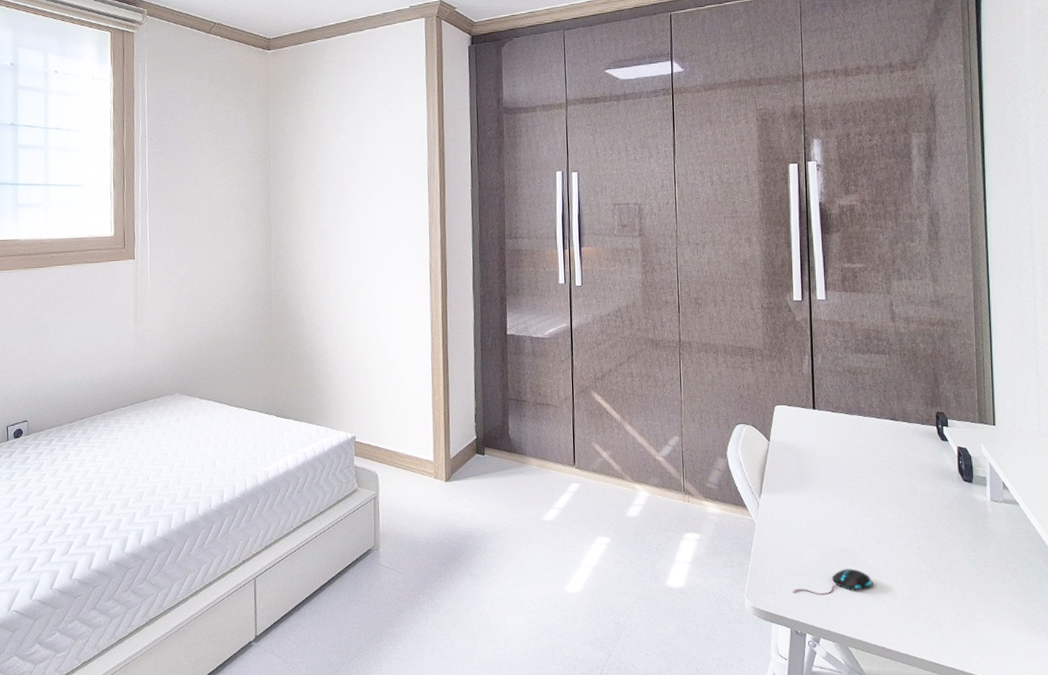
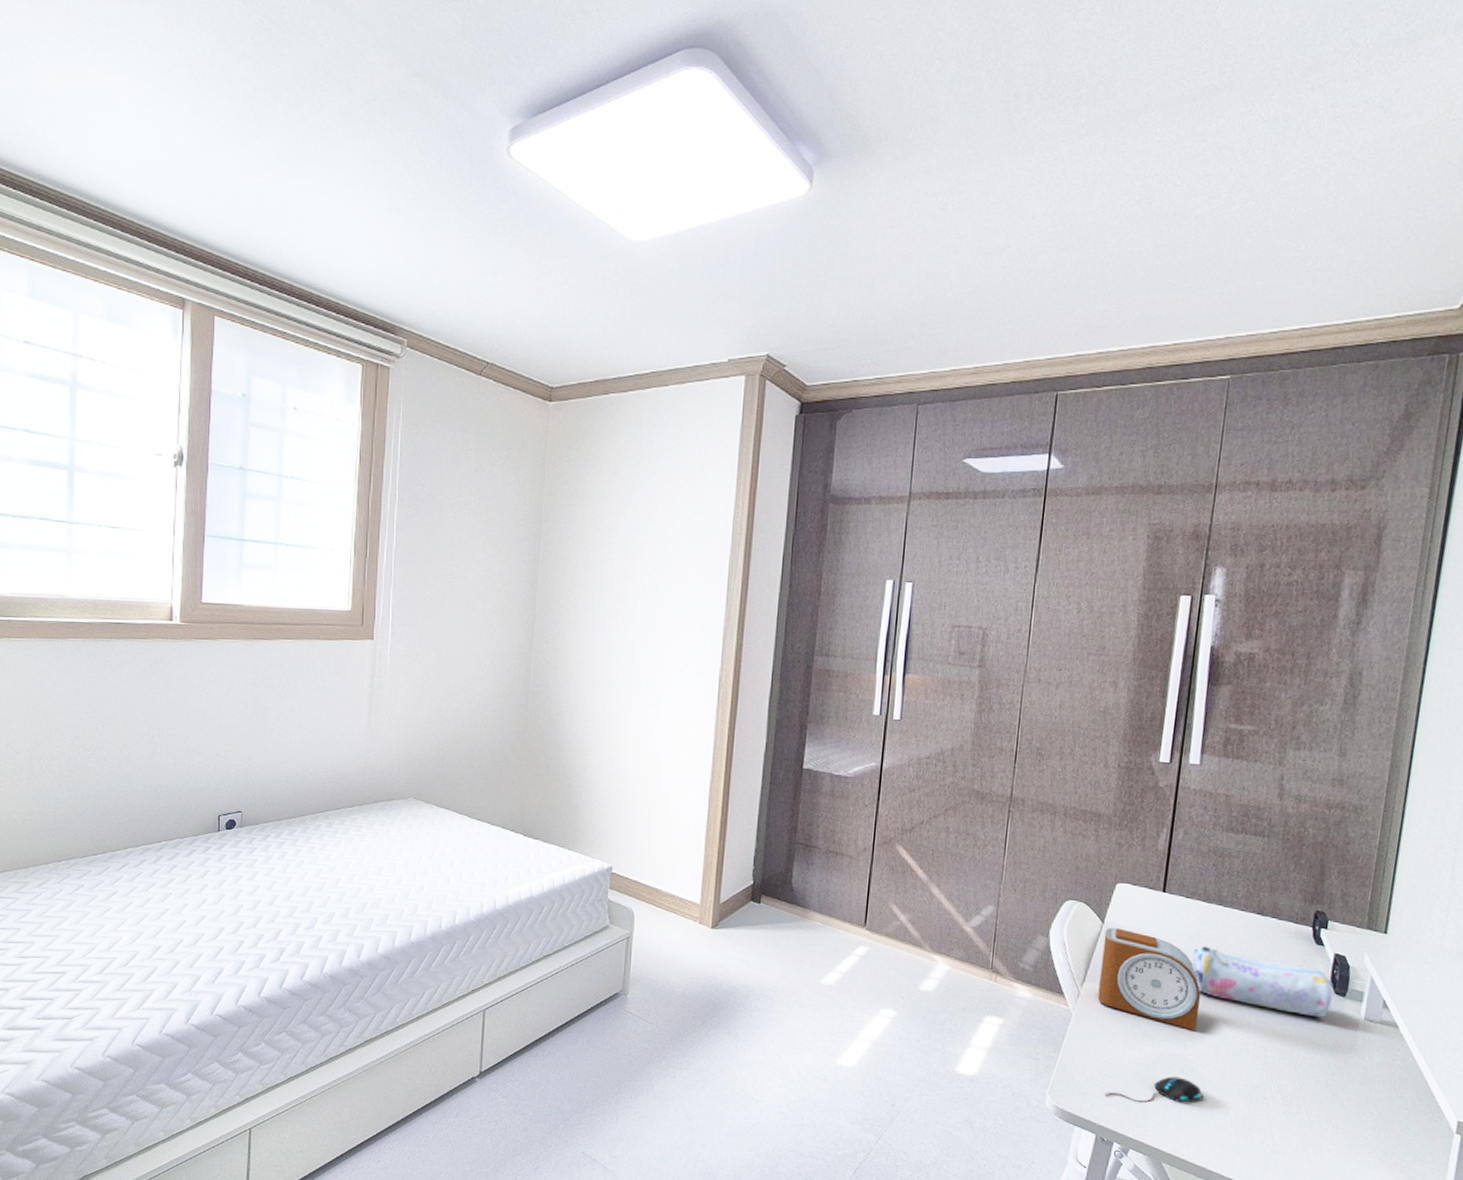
alarm clock: none [772,444,859,527] -> present [1097,928,1201,1032]
pencil case: none [845,452,963,503] -> present [1191,946,1334,1017]

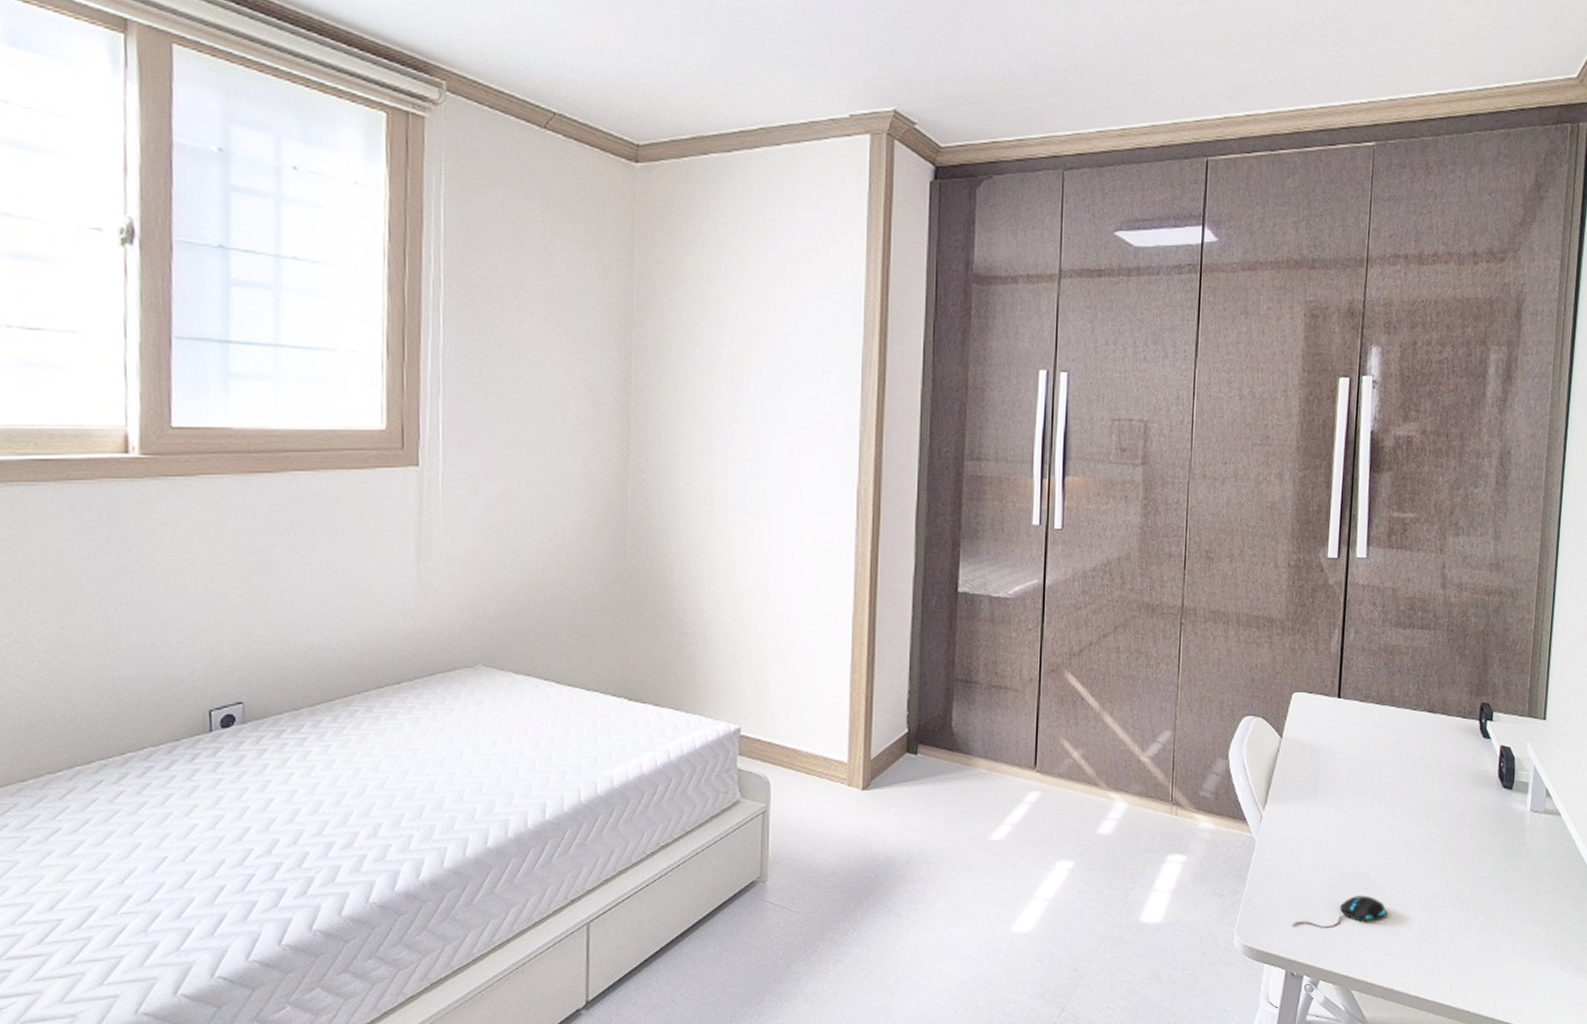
alarm clock: present [1097,928,1201,1032] -> none [1280,742,1380,845]
pencil case: present [1191,946,1334,1017] -> none [1369,751,1501,814]

